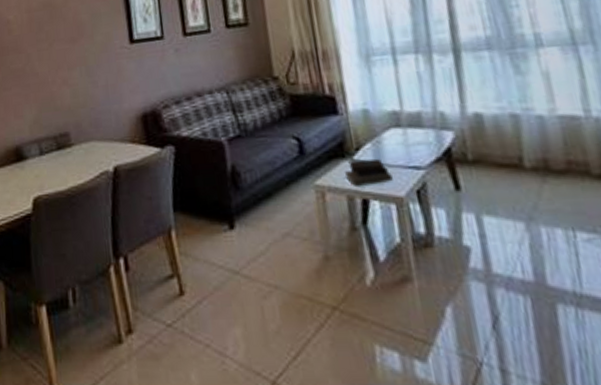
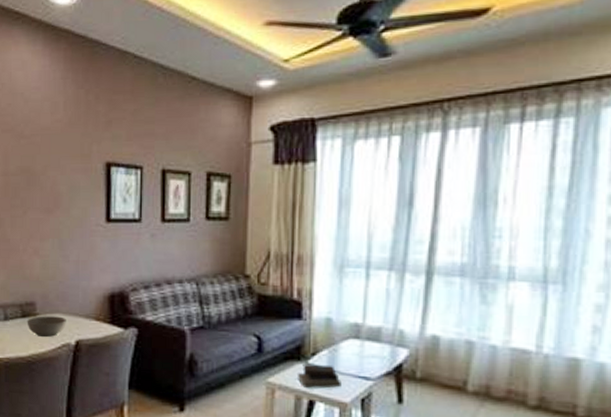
bowl: none [62,144,102,168] -> present [27,316,66,338]

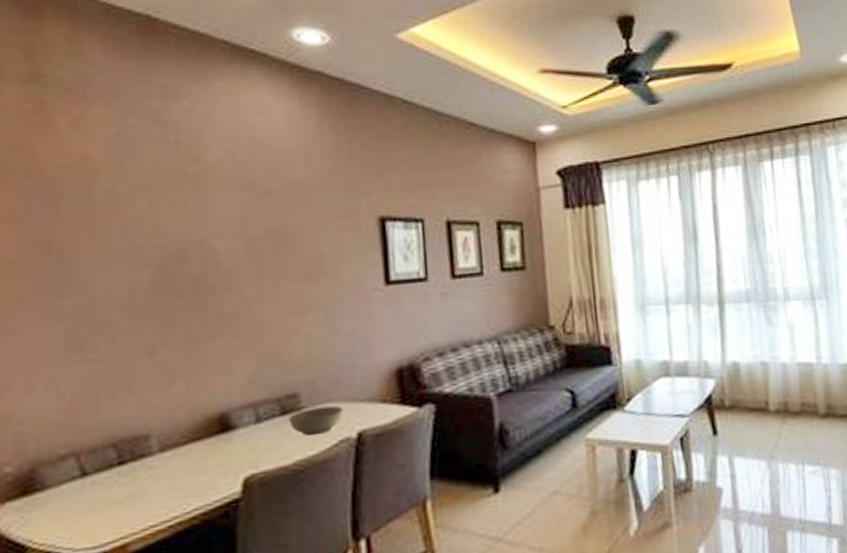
books: present [296,363,342,389] -> none [615,408,660,437]

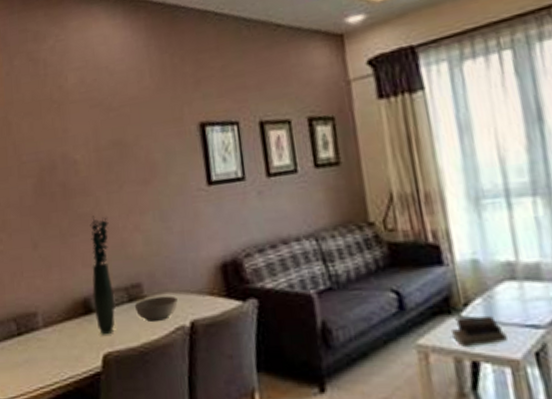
vase: none [231,316,262,455] -> present [90,216,115,335]
books: none [615,408,660,437] -> present [450,315,508,347]

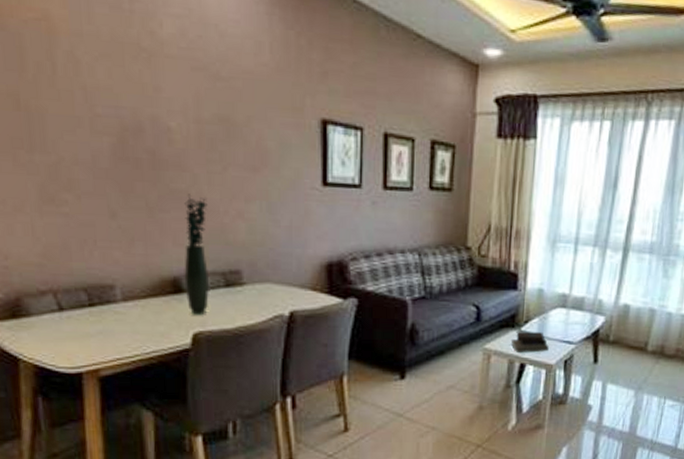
bowl: present [134,296,178,323] -> none [231,285,278,309]

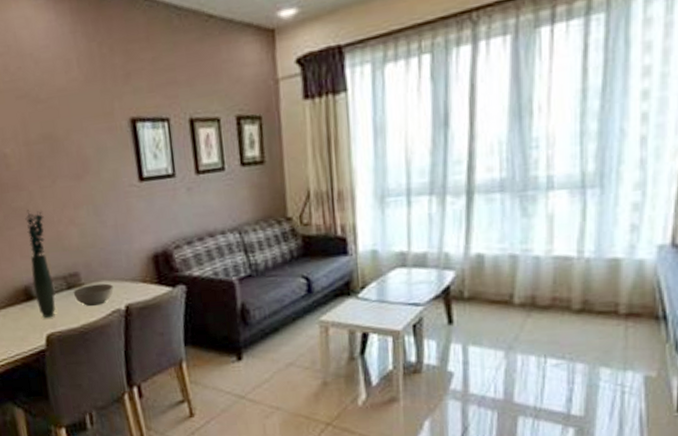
bowl: none [231,285,278,309] -> present [73,283,114,307]
books: present [510,330,549,353] -> none [348,296,393,321]

